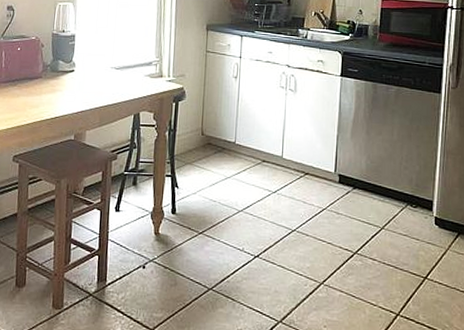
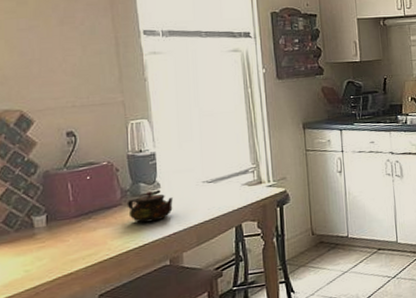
teapot: none [46,69,85,98] -> present [127,191,174,223]

